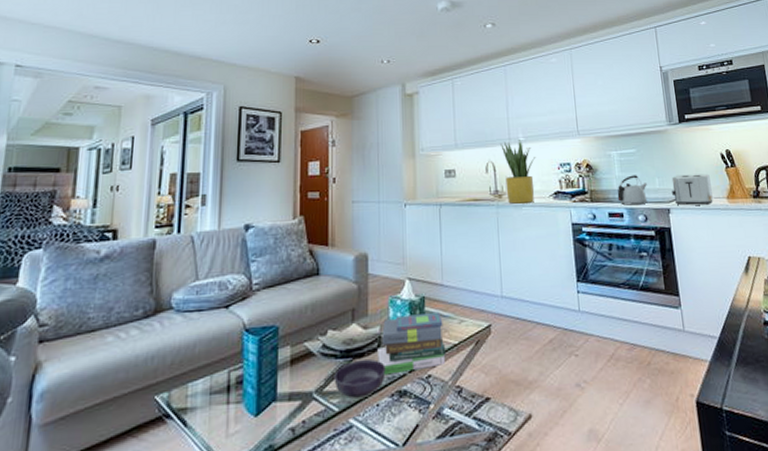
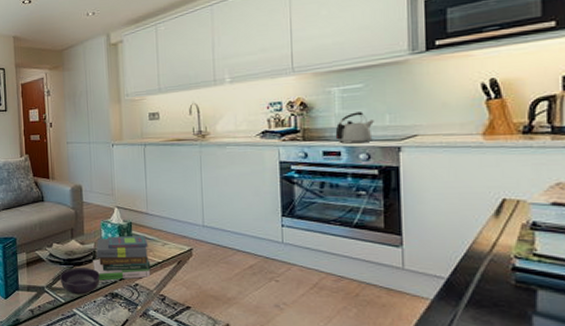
planter: present [500,140,535,204] -> none [205,81,242,143]
toaster: present [671,174,713,206] -> none [406,107,462,144]

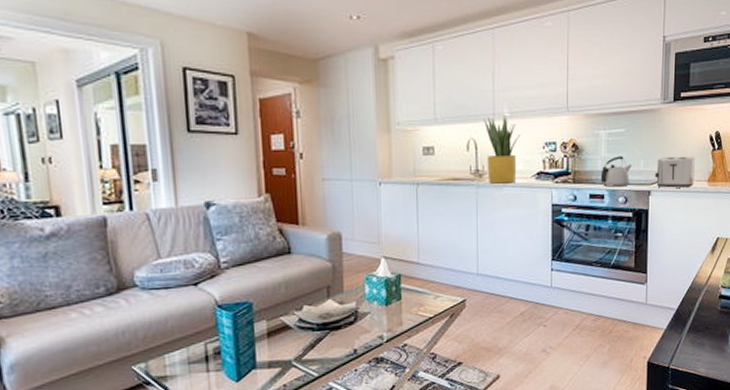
bowl: present [59,267,100,296] -> none [312,330,363,366]
books: present [93,235,151,281] -> none [354,288,421,345]
planter: none [205,81,242,143] -> present [484,115,520,184]
toaster: none [406,107,462,144] -> present [655,156,695,189]

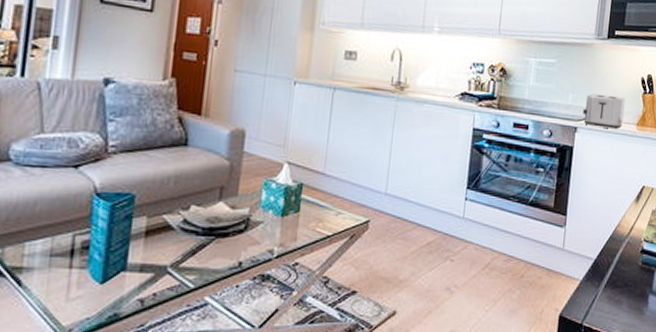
planter: present [484,115,520,184] -> none [409,29,447,101]
kettle: present [600,156,632,187] -> none [526,86,560,119]

